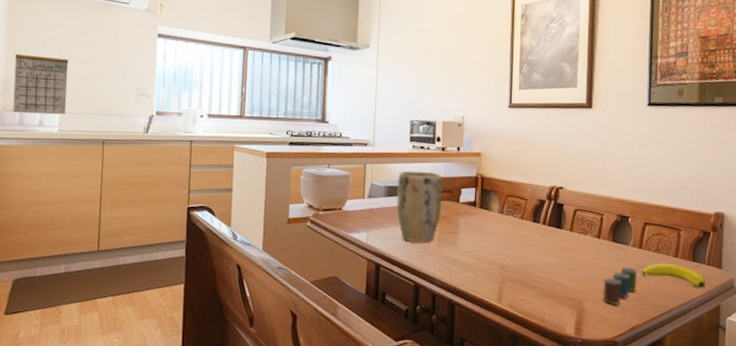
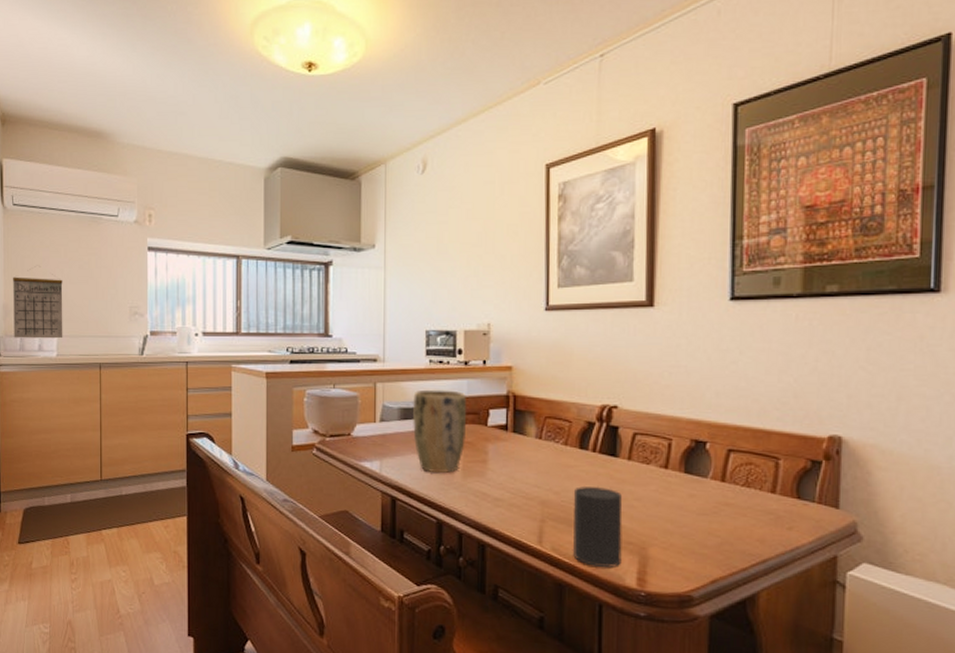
cup: none [525,253,565,320] -> present [572,486,623,567]
cup: present [603,267,638,306] -> none [673,505,720,553]
banana: present [641,263,706,289] -> none [725,500,816,534]

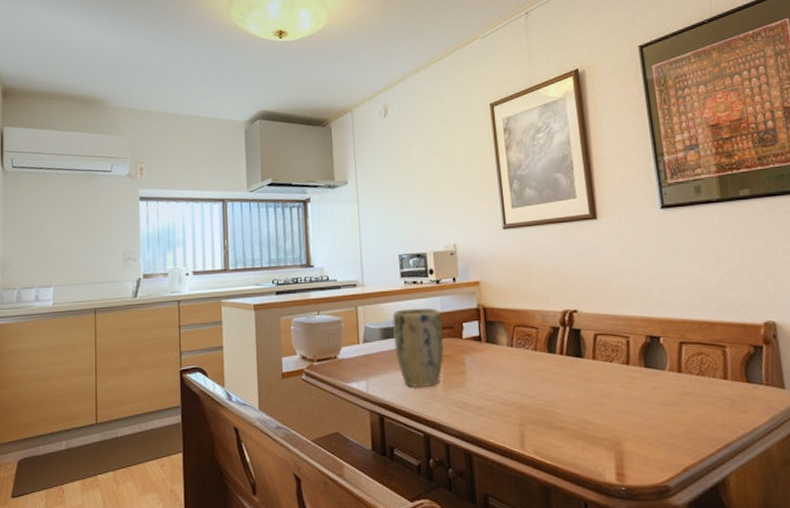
calendar: present [13,277,63,339] -> none [11,232,59,291]
cup: present [572,486,623,567] -> none [547,387,600,465]

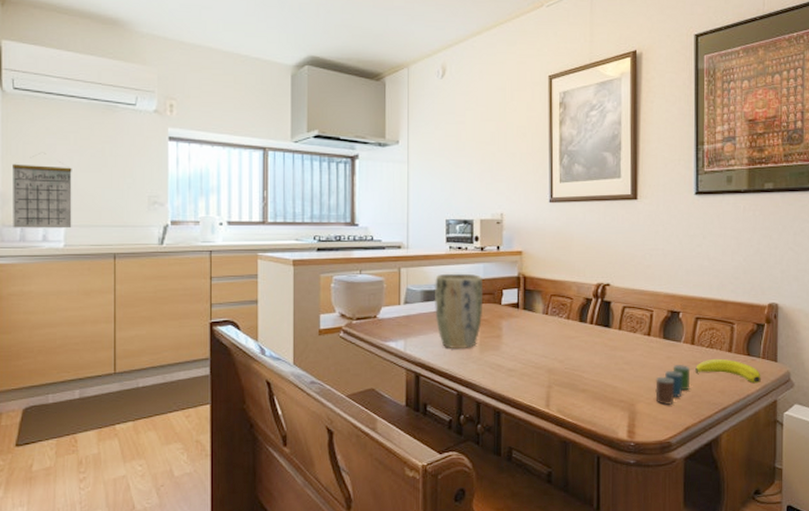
calendar: none [11,232,59,291] -> present [13,163,72,229]
cup: none [641,396,683,444] -> present [655,365,691,406]
banana: none [685,387,768,415] -> present [694,358,761,384]

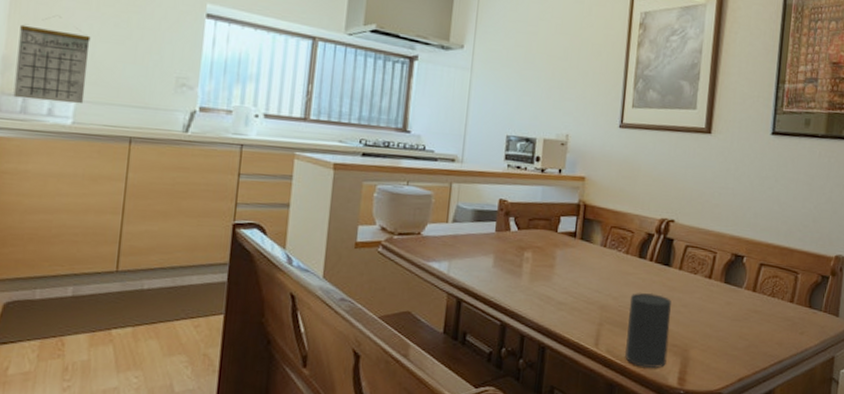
plant pot: present [434,273,484,348] -> none [484,193,540,276]
cup: none [574,353,615,423] -> present [624,293,671,368]
cup: present [655,365,691,406] -> none [710,312,750,354]
banana: present [694,358,761,384] -> none [753,308,821,338]

